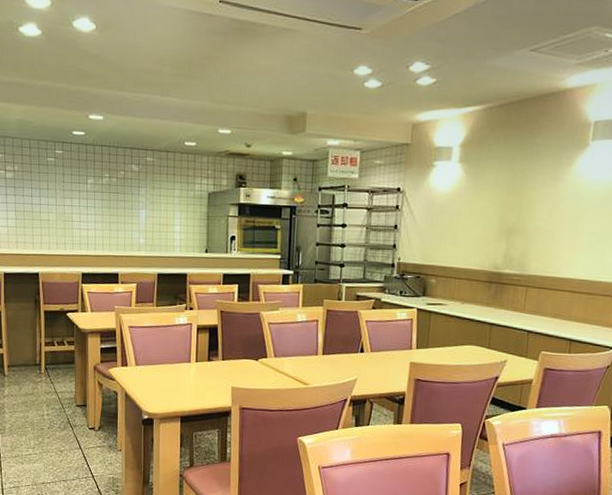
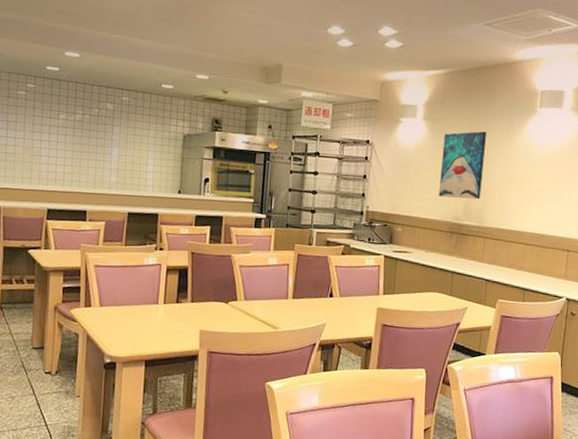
wall art: none [476,171,531,246] -> present [439,131,487,200]

